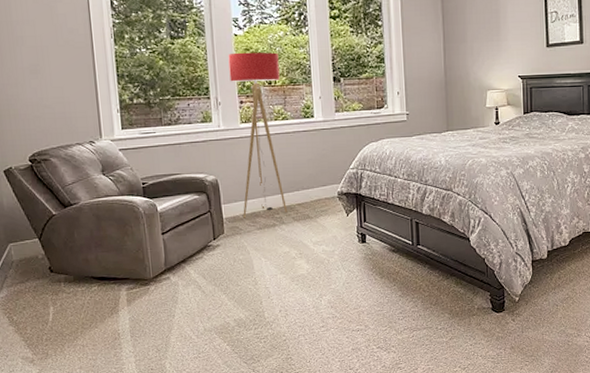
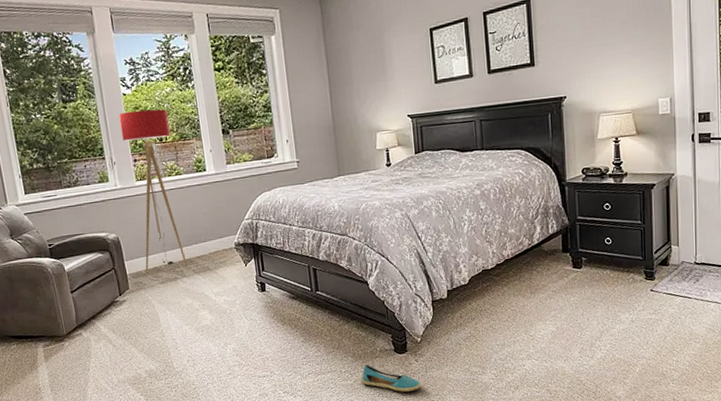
shoe: none [457,321,517,352] -> present [361,364,422,392]

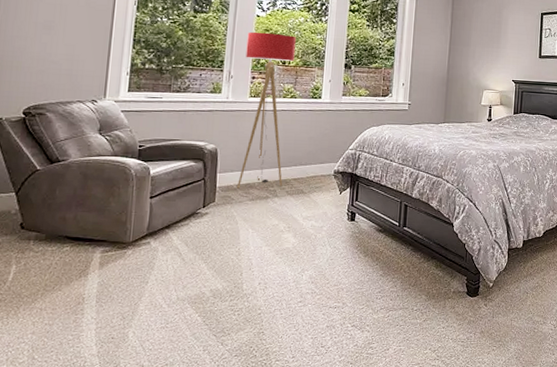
shoe: present [361,364,422,392] -> none [431,304,487,335]

